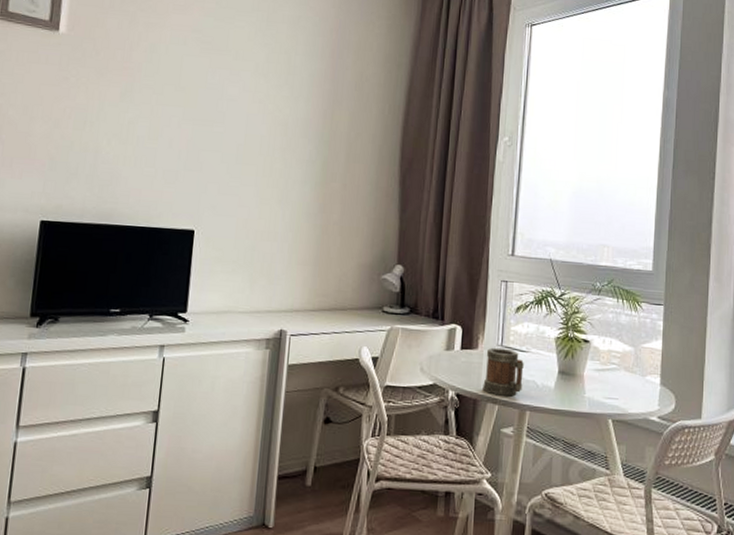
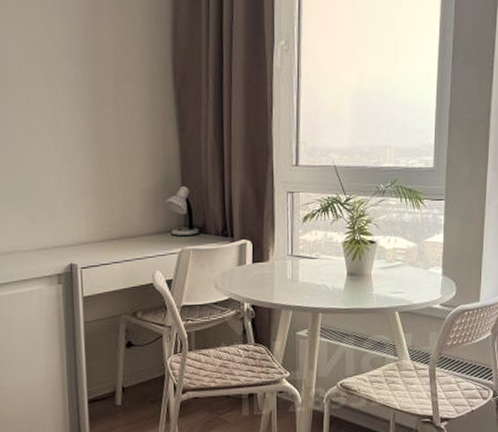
mug: present [483,347,524,397] -> none [276,257,314,302]

